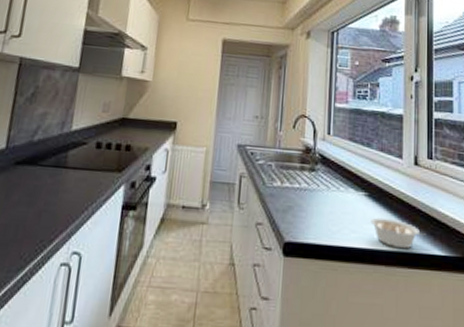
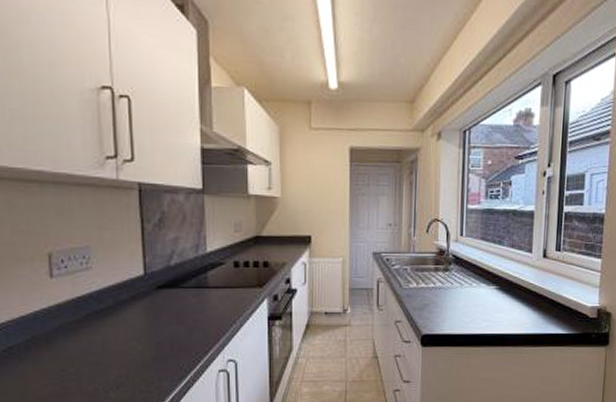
legume: present [370,217,425,250] -> none [500,306,550,332]

